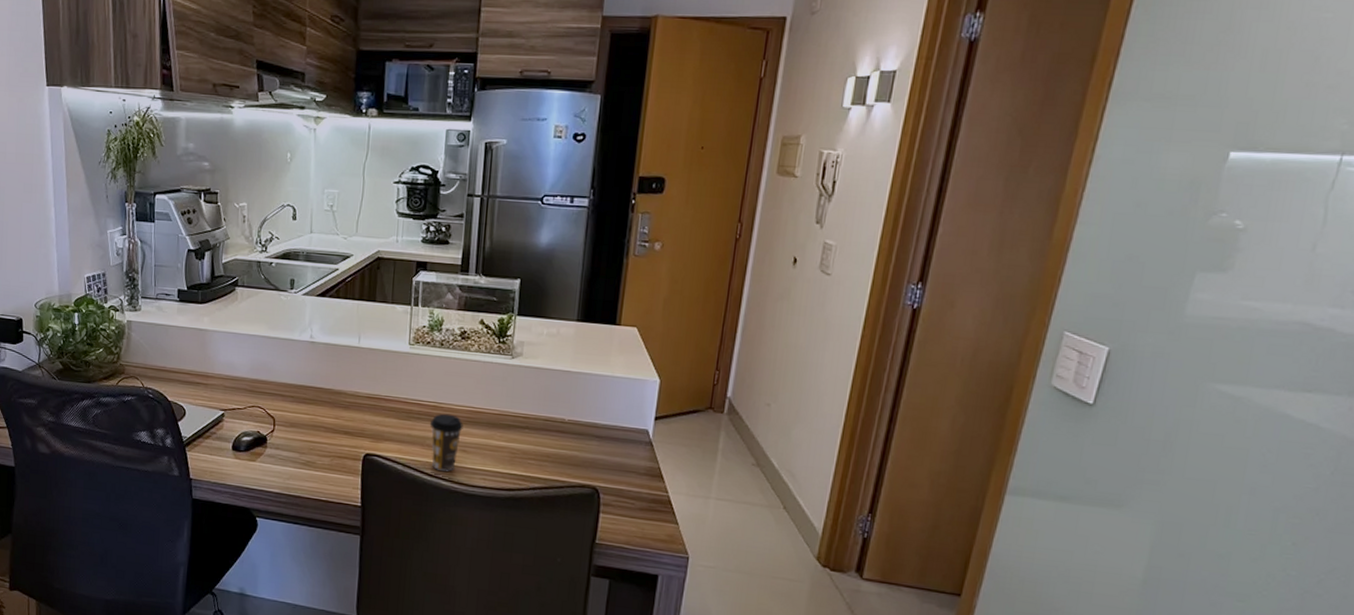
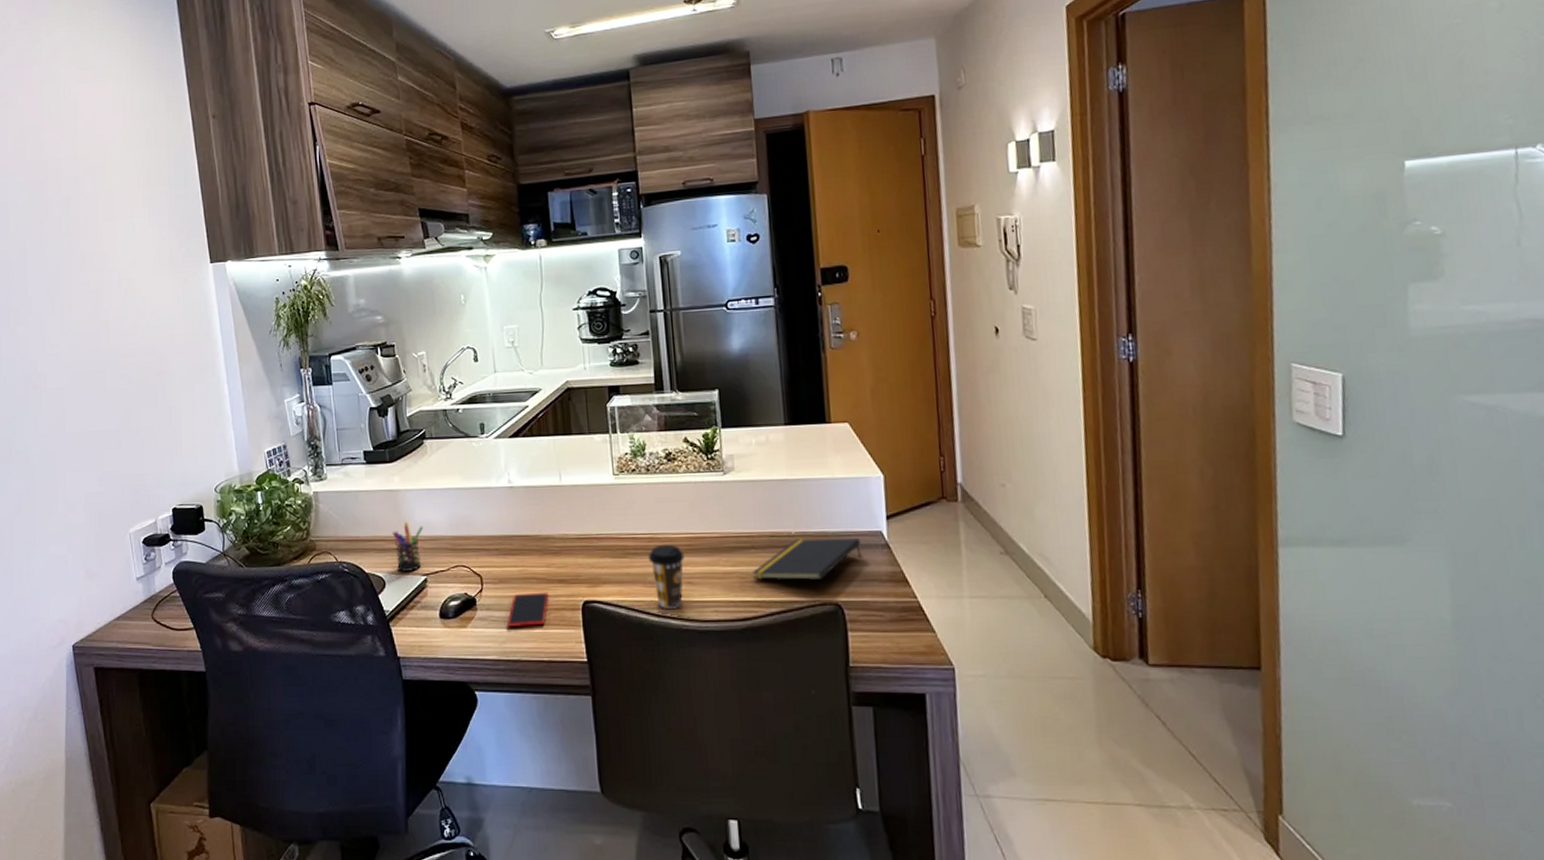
pen holder: none [196,359,227,405] -> present [392,521,424,572]
smartphone: none [293,439,334,469] -> present [507,592,549,627]
notepad: none [522,426,627,465] -> present [752,538,861,581]

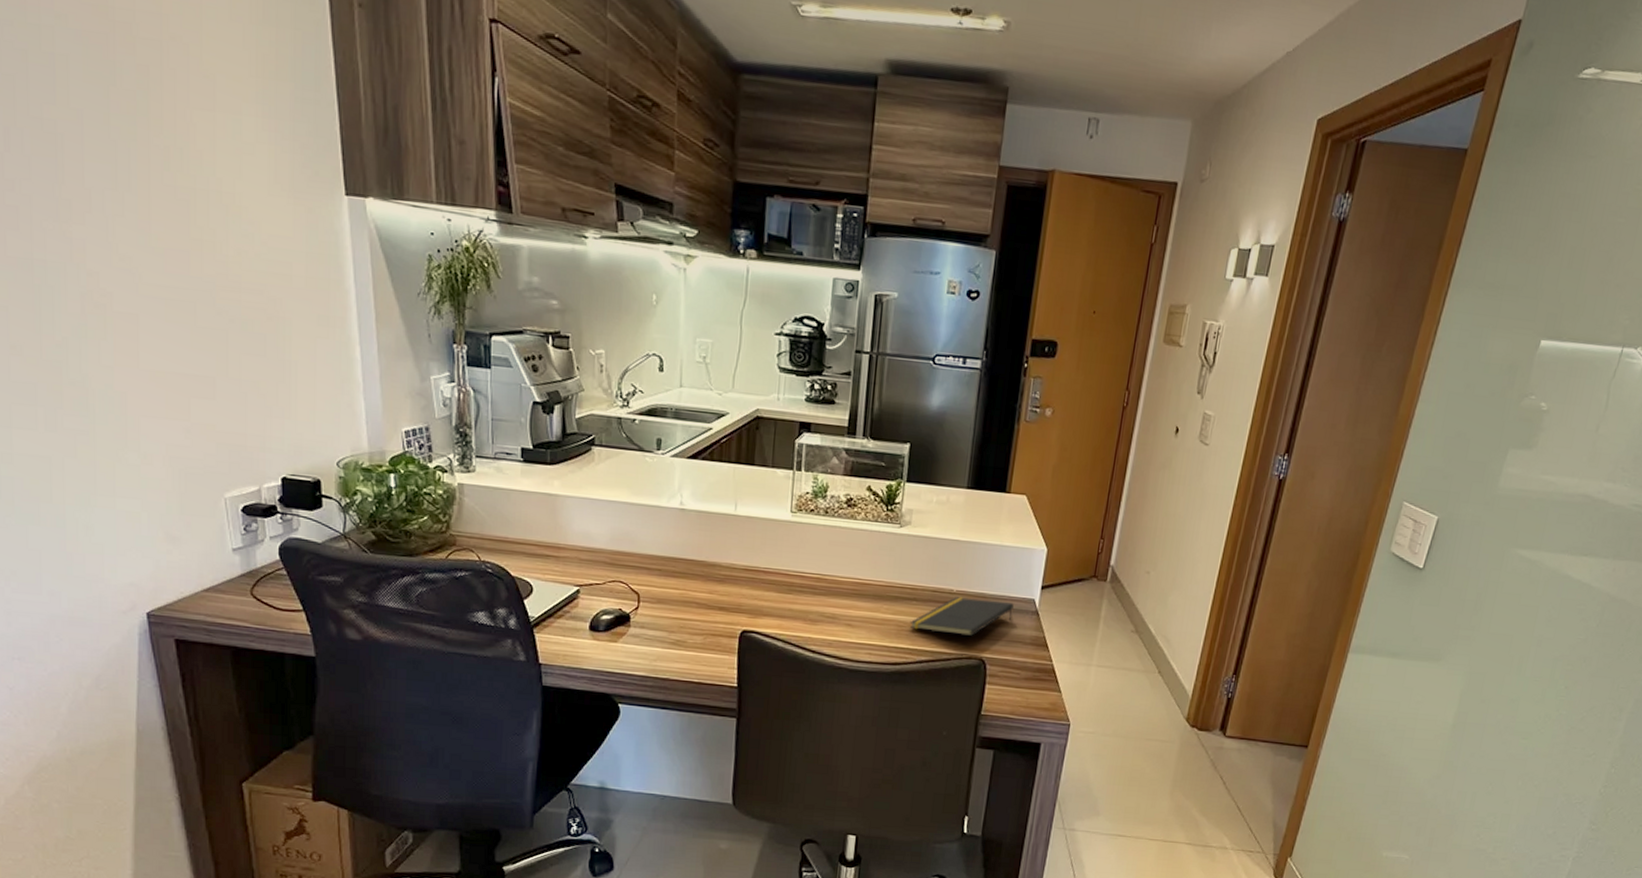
pen holder: present [392,521,424,572] -> none [545,528,582,581]
smartphone: present [507,592,549,627] -> none [660,616,708,649]
coffee cup: present [648,544,685,609] -> none [812,585,849,647]

